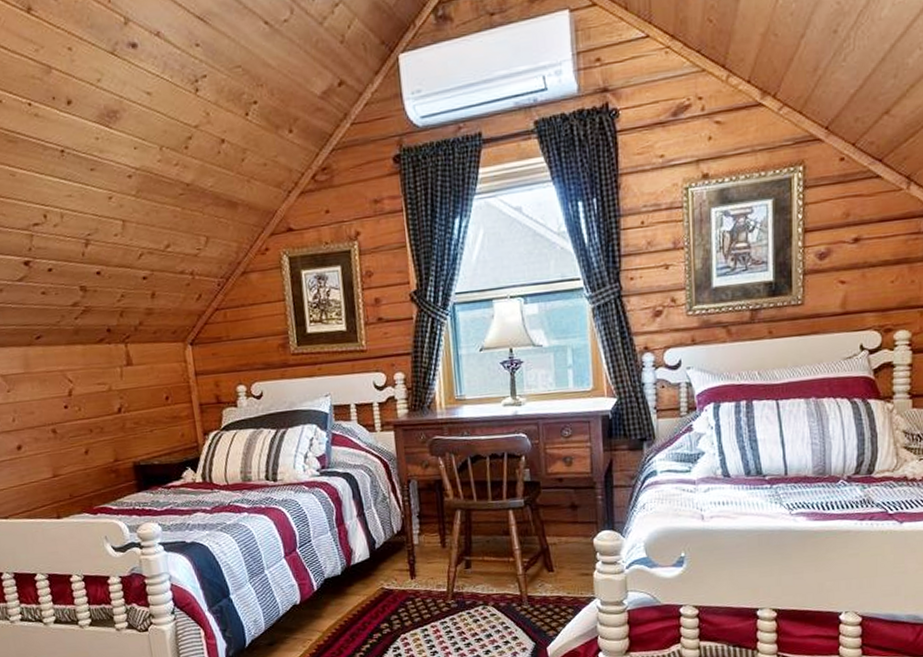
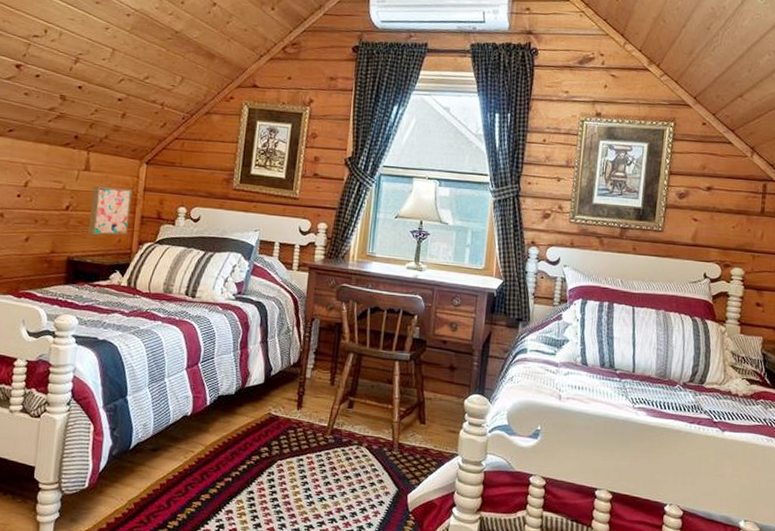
wall art: none [140,377,189,435] -> present [88,186,132,236]

